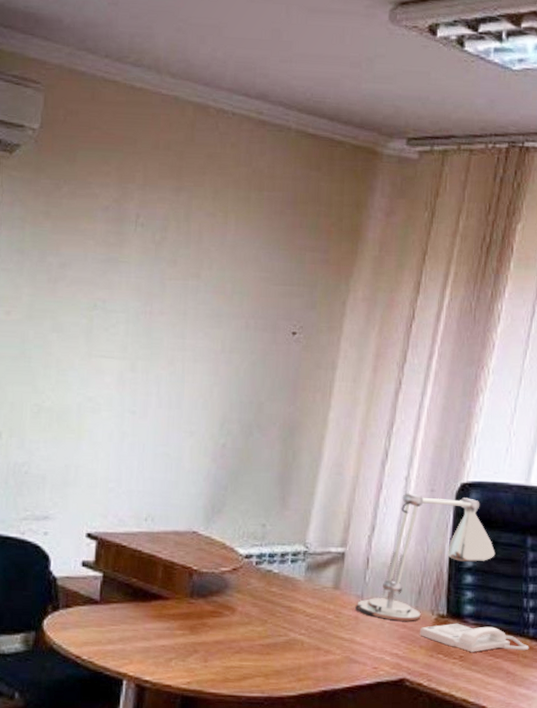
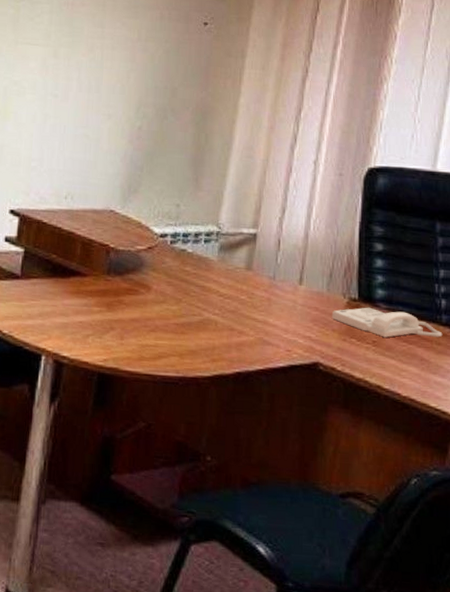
desk lamp: present [355,493,496,621] -> none [268,176,405,304]

